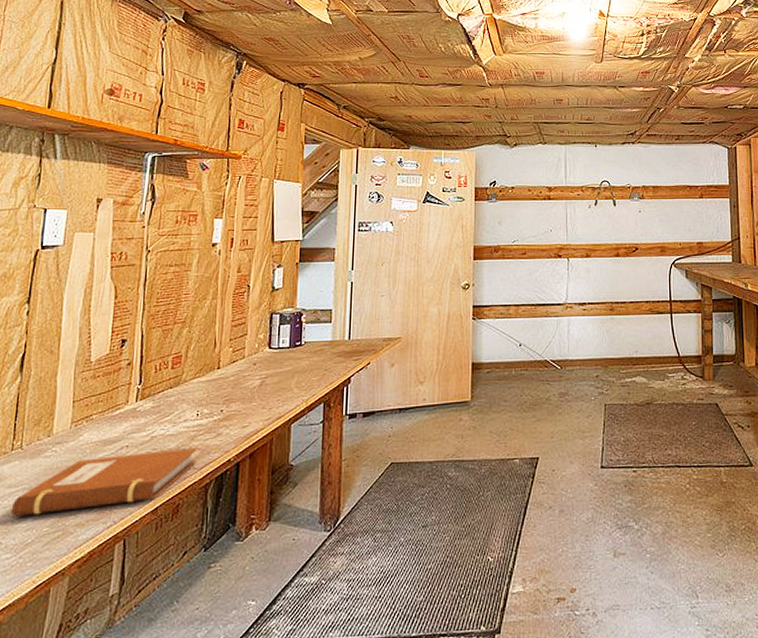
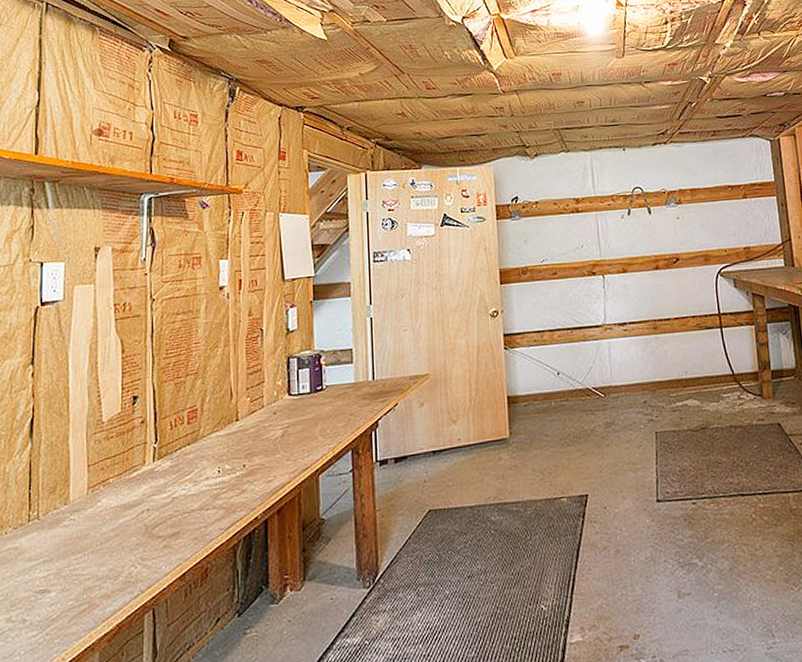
notebook: present [10,448,197,517] -> none [33,507,222,591]

